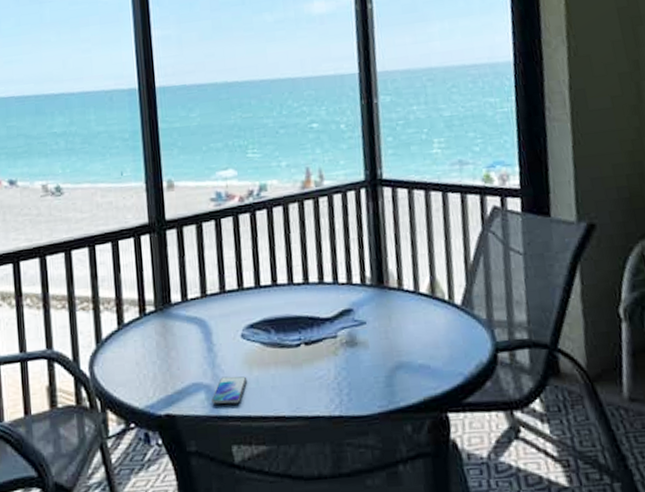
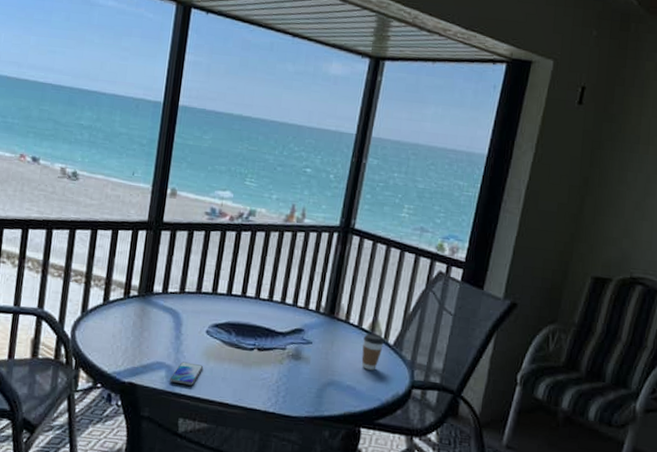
coffee cup: none [424,296,450,341] -> present [361,333,384,370]

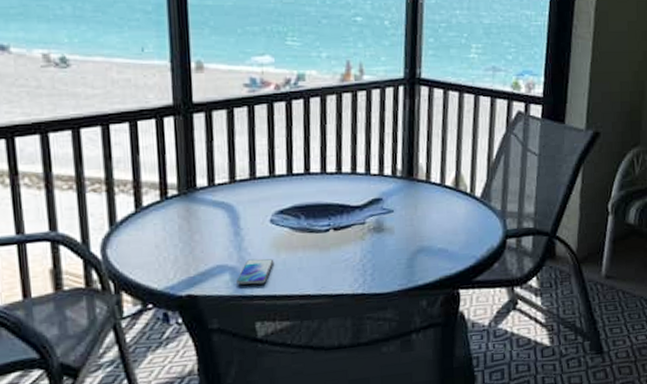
coffee cup: present [361,333,384,370] -> none [448,189,471,228]

